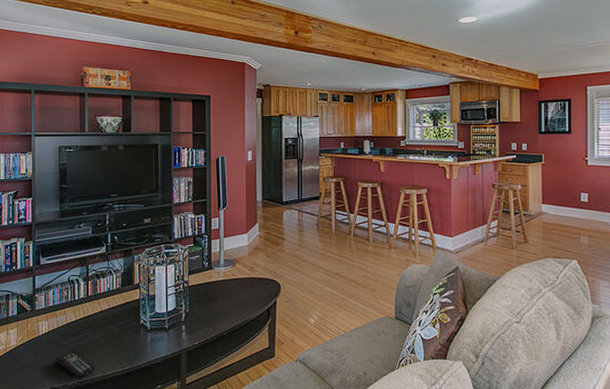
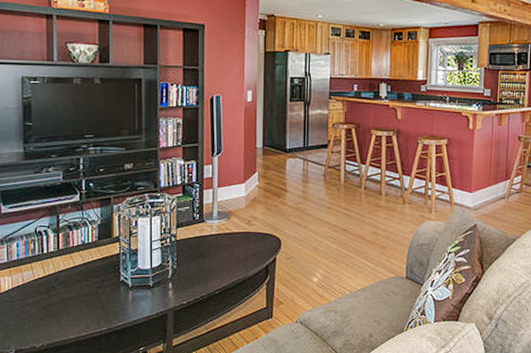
remote control: present [55,350,96,378] -> none [21,309,68,340]

